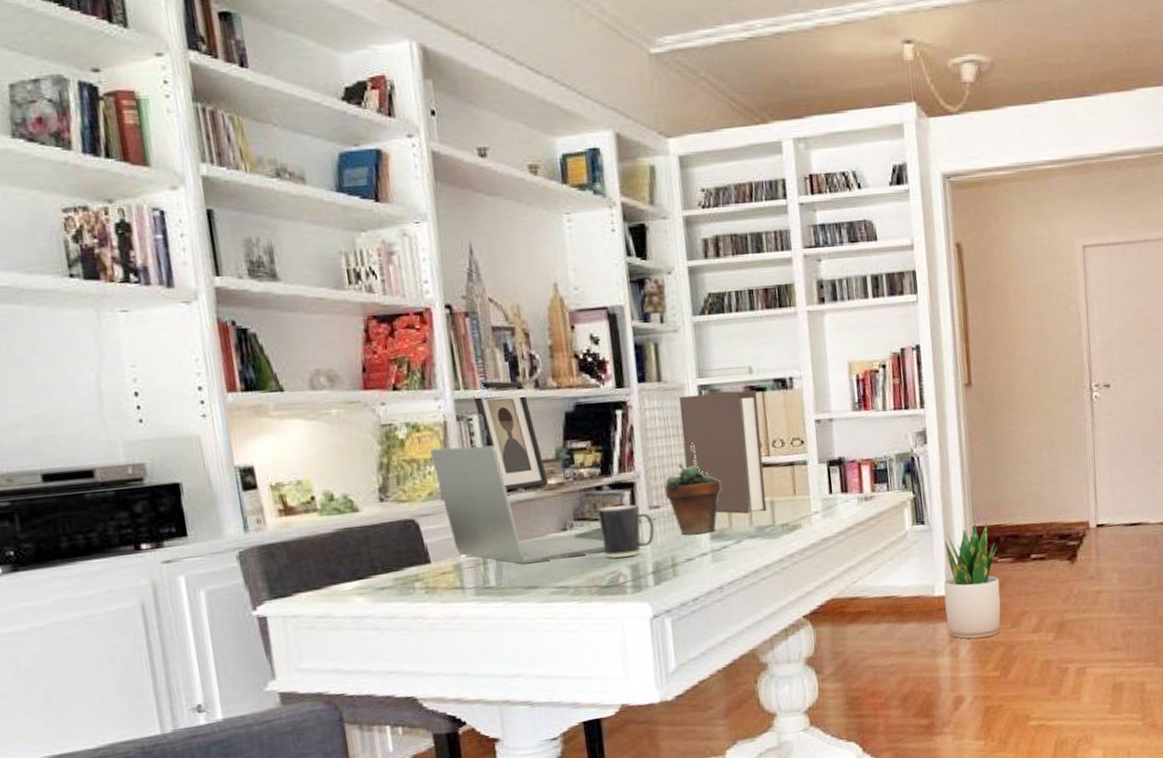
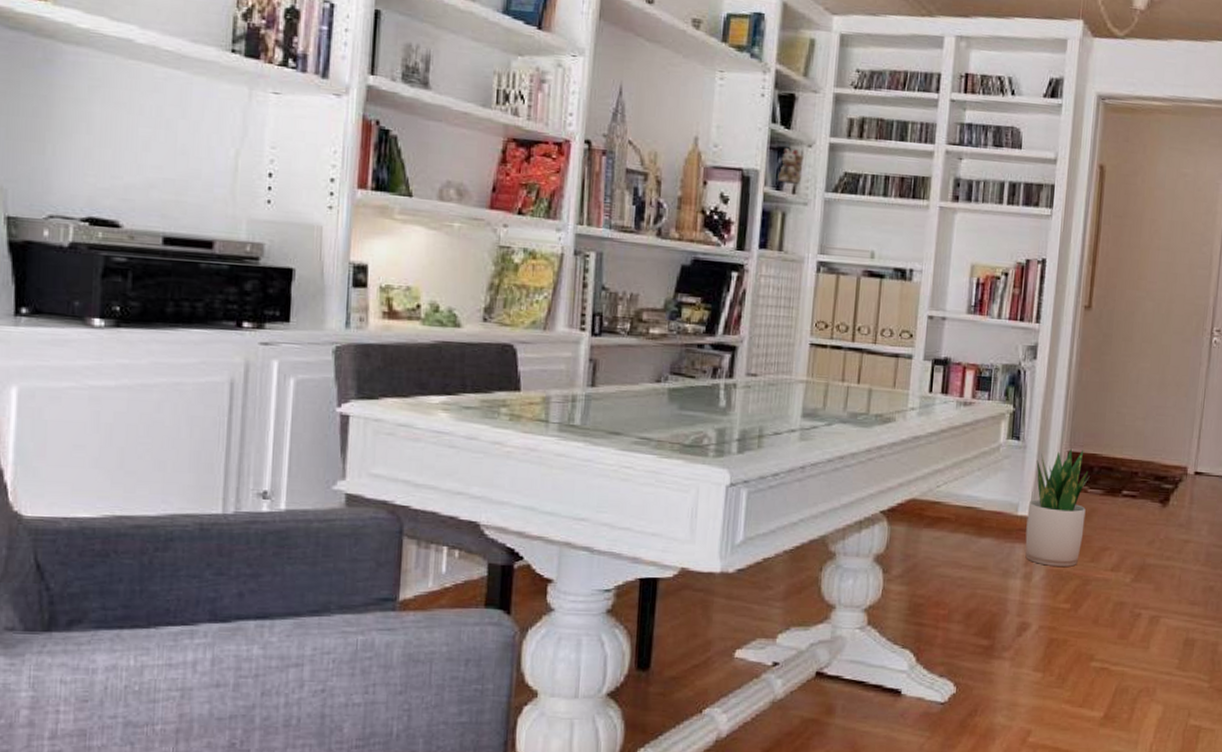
laptop: present [430,445,605,565] -> none [542,277,695,411]
picture frame: present [473,381,549,491] -> none [594,220,652,334]
mug: present [597,504,654,558] -> none [693,366,748,420]
succulent plant: present [664,441,721,535] -> none [764,316,822,410]
binder: present [679,389,767,514] -> none [790,269,874,398]

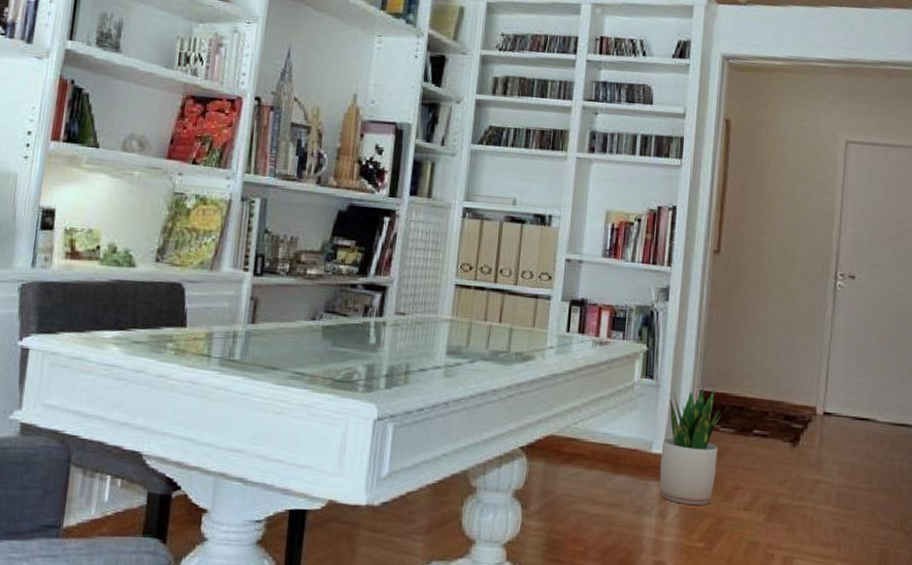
decorative figurine: present [777,148,804,185] -> none [428,104,452,138]

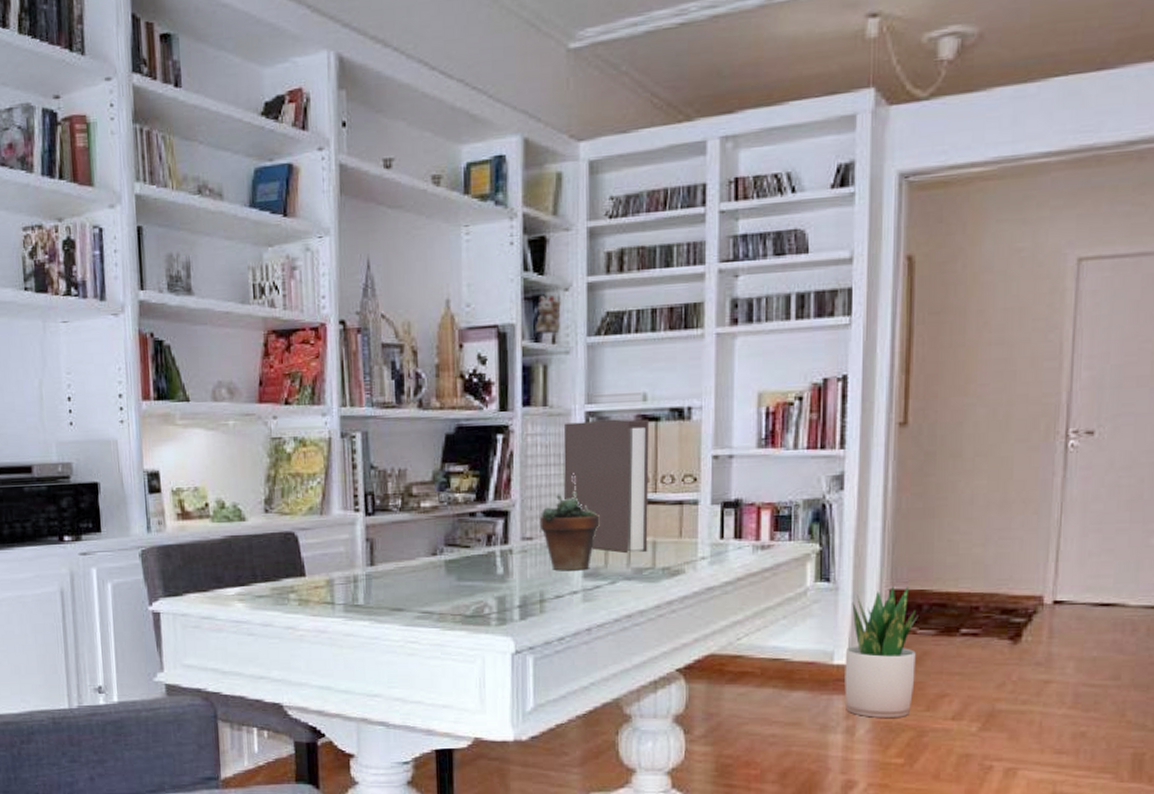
succulent plant: none [412,258,466,348] -> present [539,472,600,571]
decorative figurine: none [428,104,452,138] -> present [535,295,561,335]
binder: none [436,215,516,337] -> present [563,419,649,554]

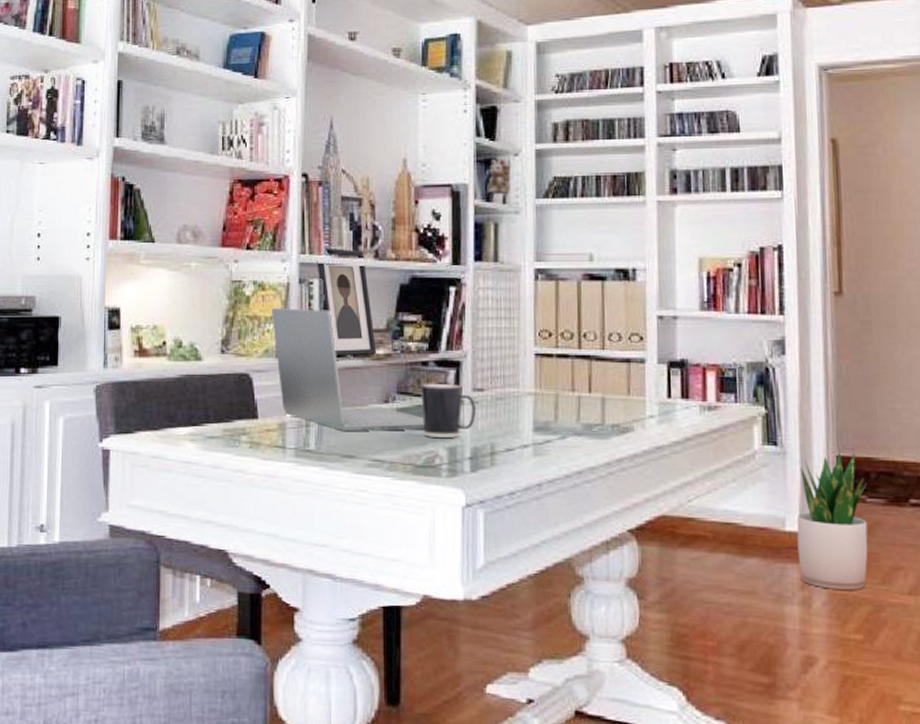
laptop: none [314,463,473,586] -> present [272,307,424,432]
picture frame: none [358,399,423,511] -> present [317,247,377,356]
mug: none [469,534,525,589] -> present [421,384,476,439]
succulent plant: present [539,472,600,571] -> none [490,326,550,424]
binder: present [563,419,649,554] -> none [513,278,597,409]

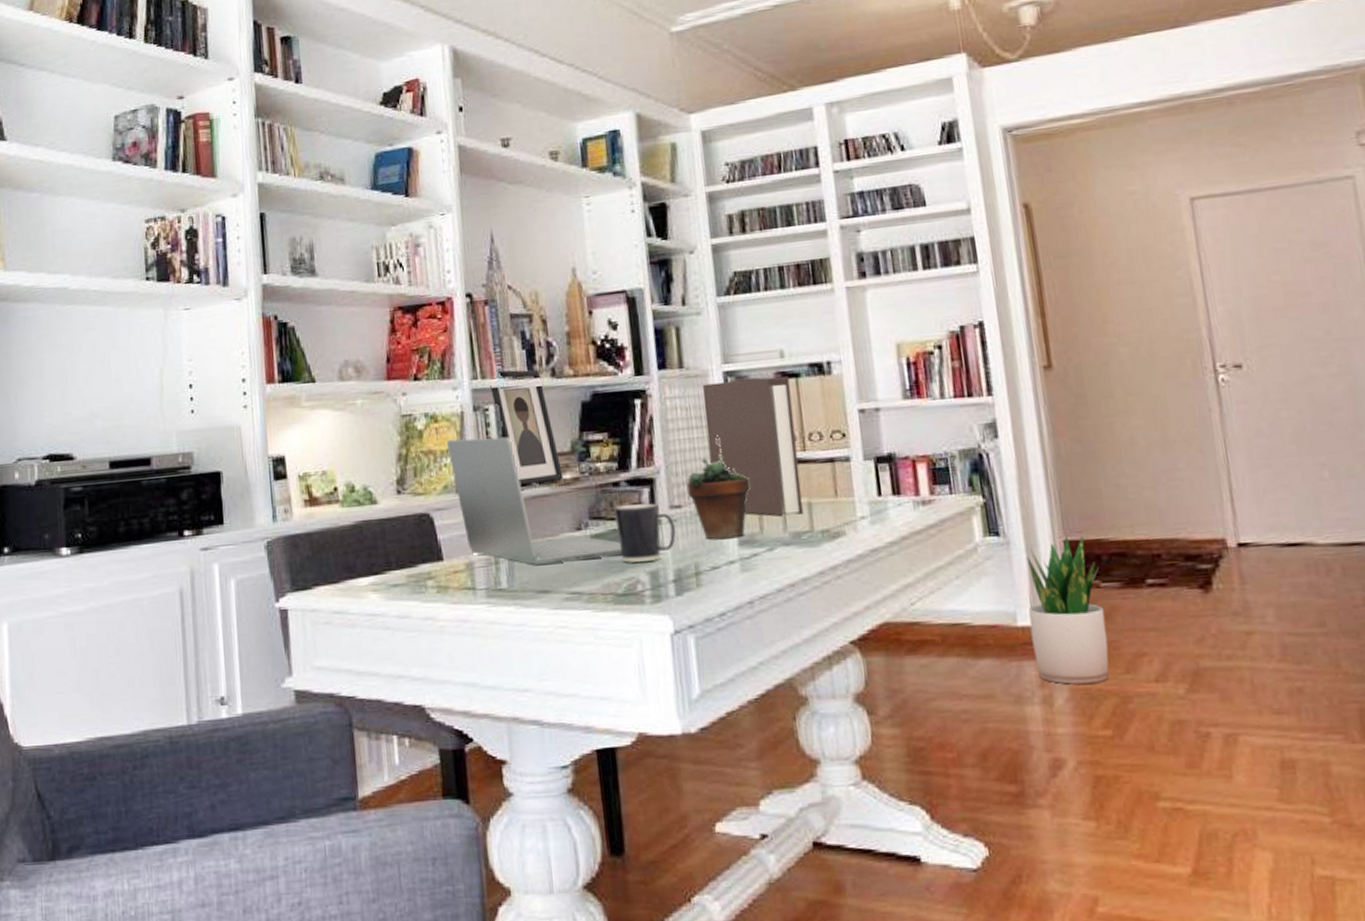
decorative figurine: present [487,160,511,195] -> none [664,259,689,297]
succulent plant: none [490,326,550,424] -> present [686,434,751,540]
binder: none [513,278,597,409] -> present [703,375,803,518]

